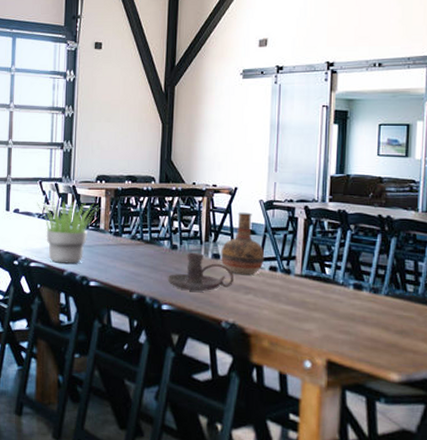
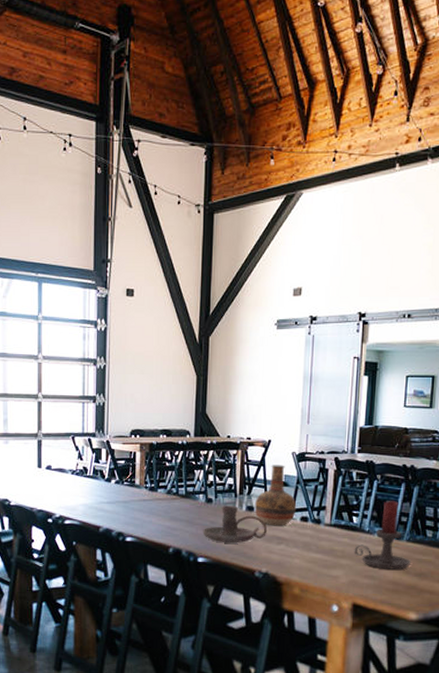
potted plant: present [37,201,98,264] -> none [70,456,133,520]
candle holder: none [327,251,390,326] -> present [354,500,410,570]

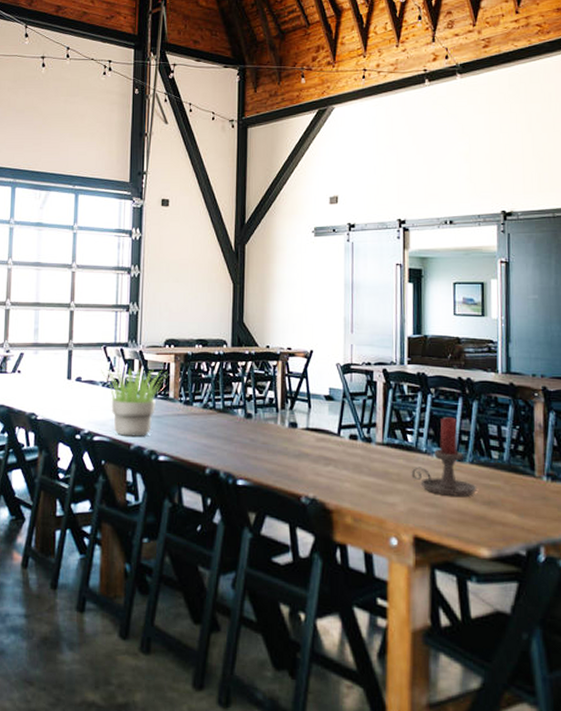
potted plant: none [70,456,133,520] -> present [101,368,167,437]
candle holder: present [203,505,268,543] -> none [242,421,313,464]
vase: present [254,465,297,526] -> none [298,377,344,445]

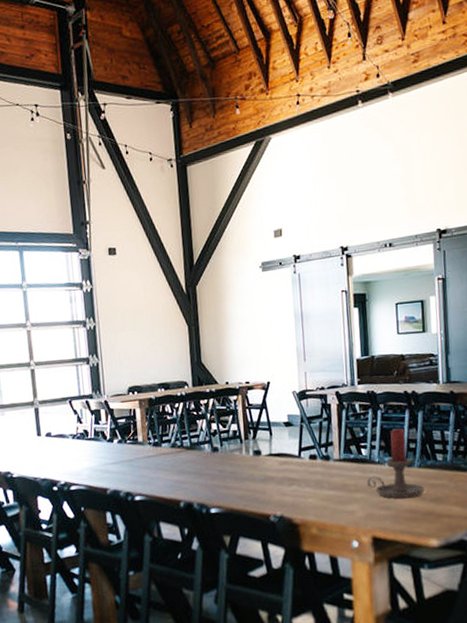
potted plant: present [101,368,167,437] -> none [69,417,134,482]

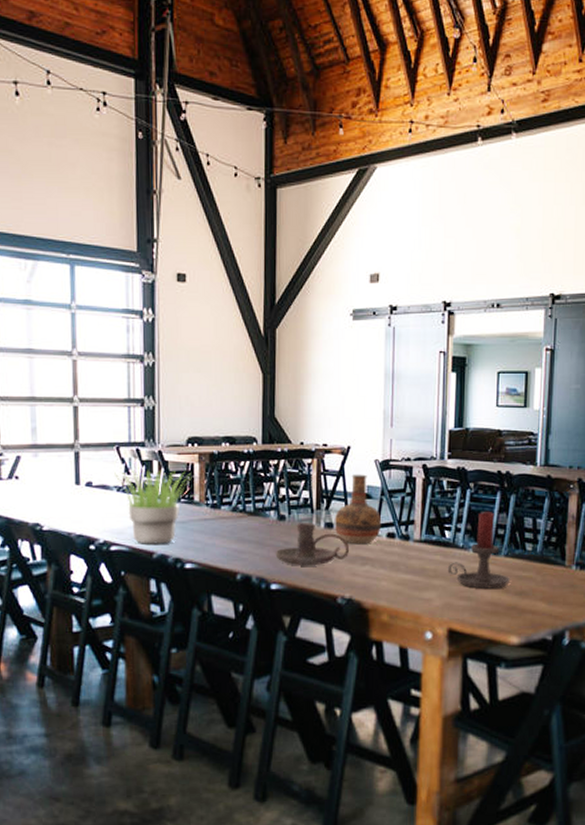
potted plant: none [69,417,134,482] -> present [114,470,191,544]
candle holder: none [212,451,278,491] -> present [275,523,350,566]
vase: none [261,405,304,468] -> present [334,474,382,545]

